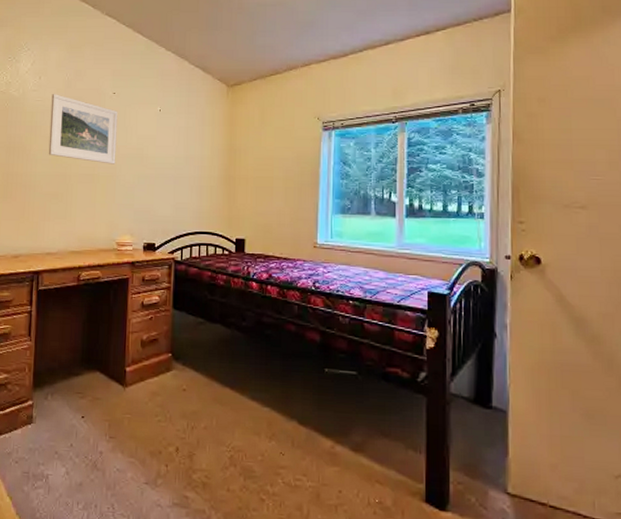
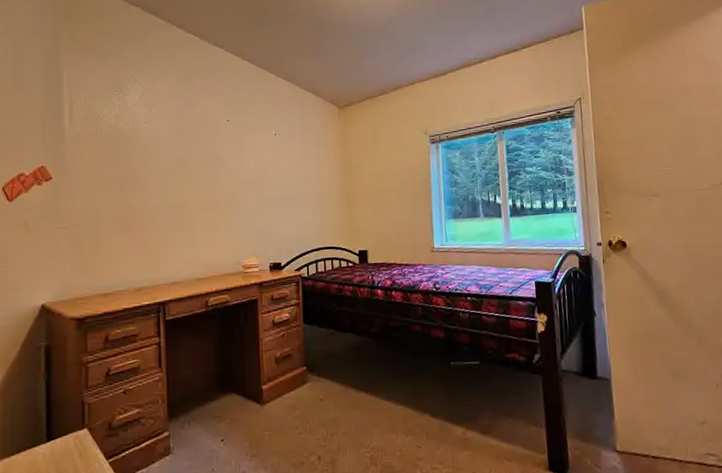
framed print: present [48,94,118,164] -> none [164,125,235,190]

